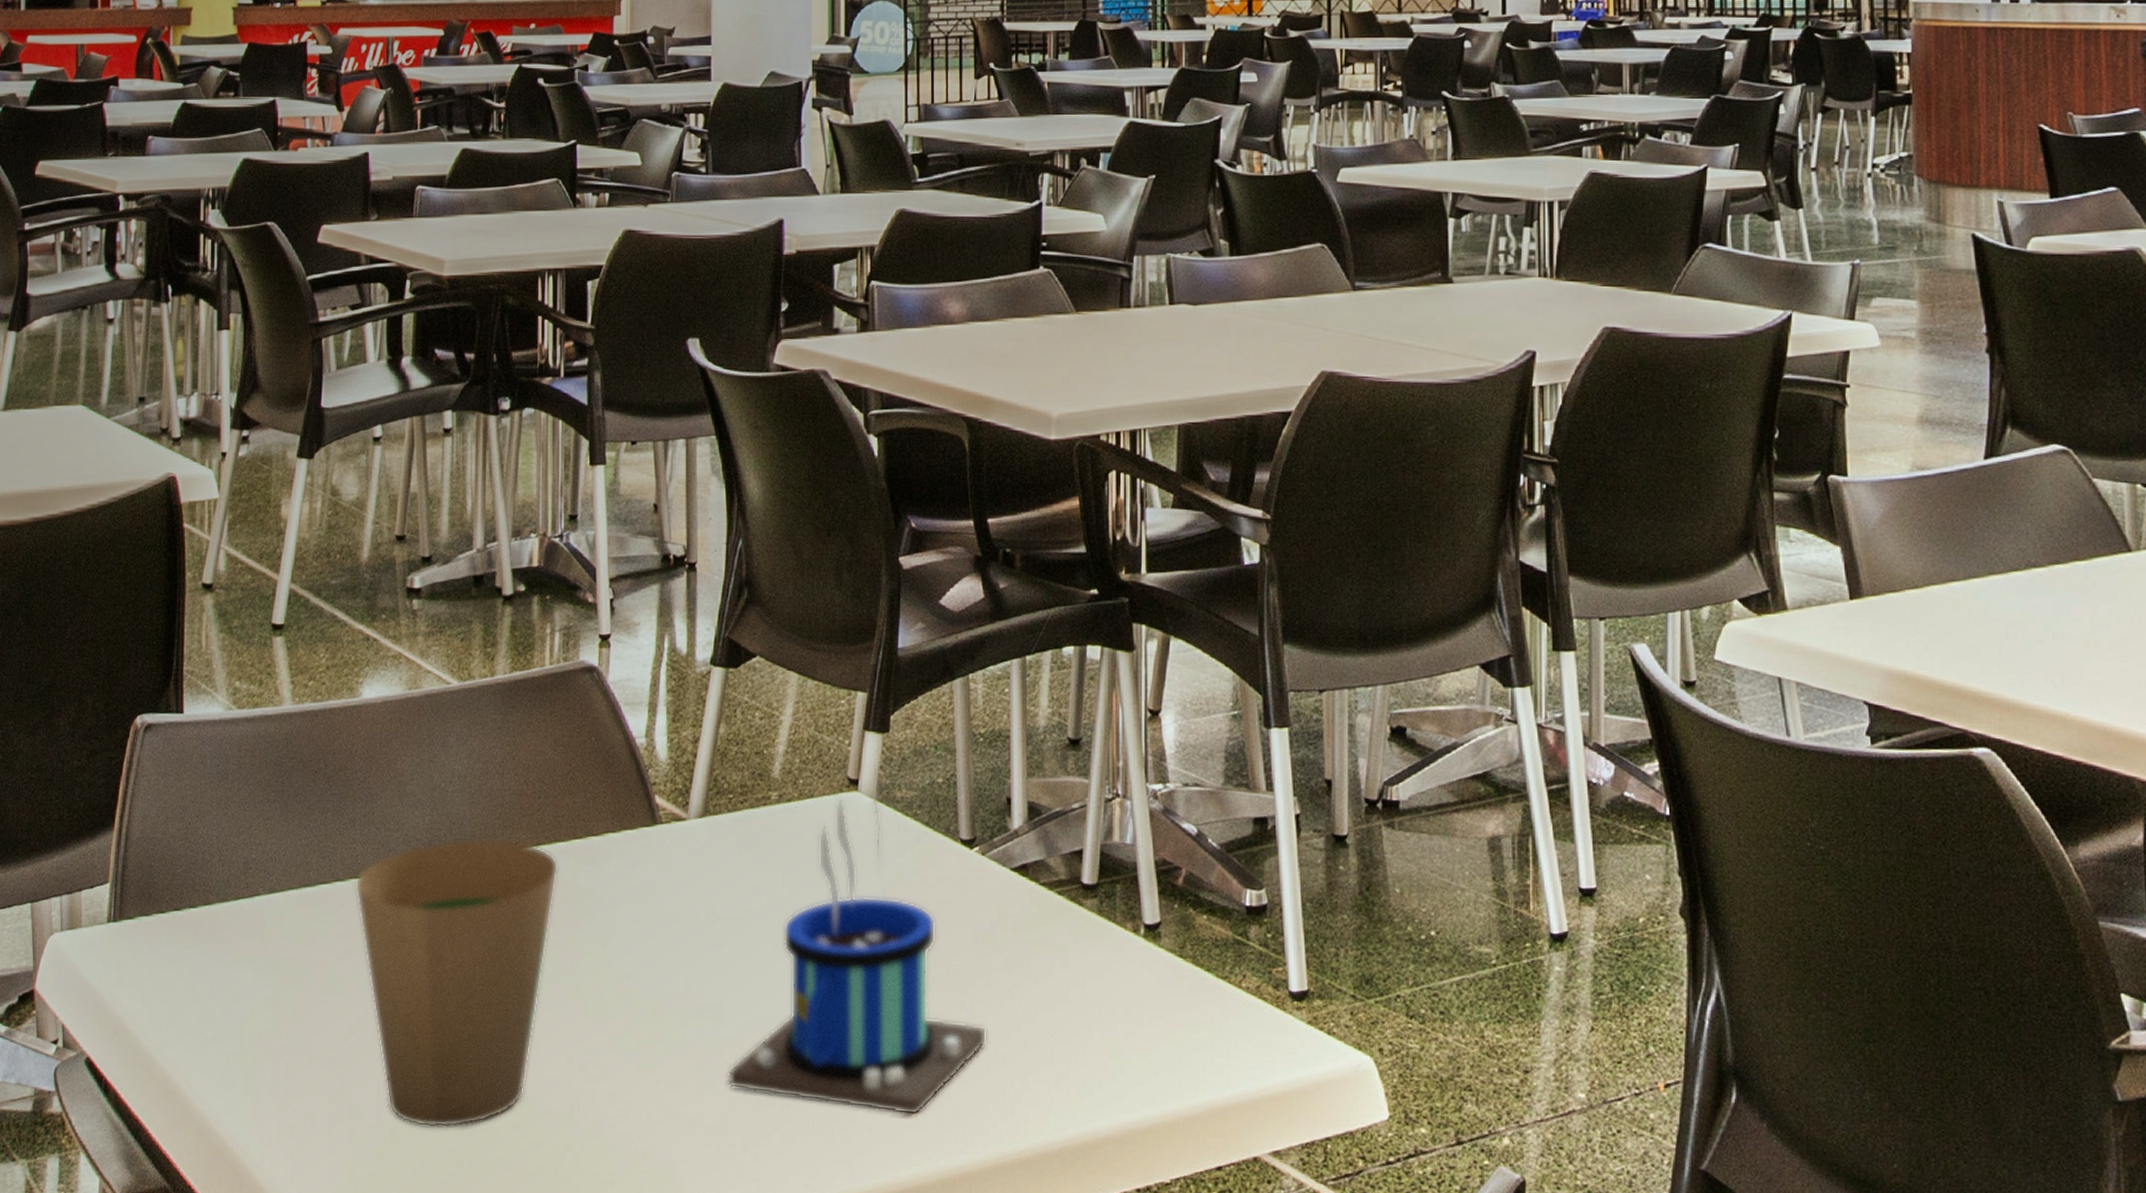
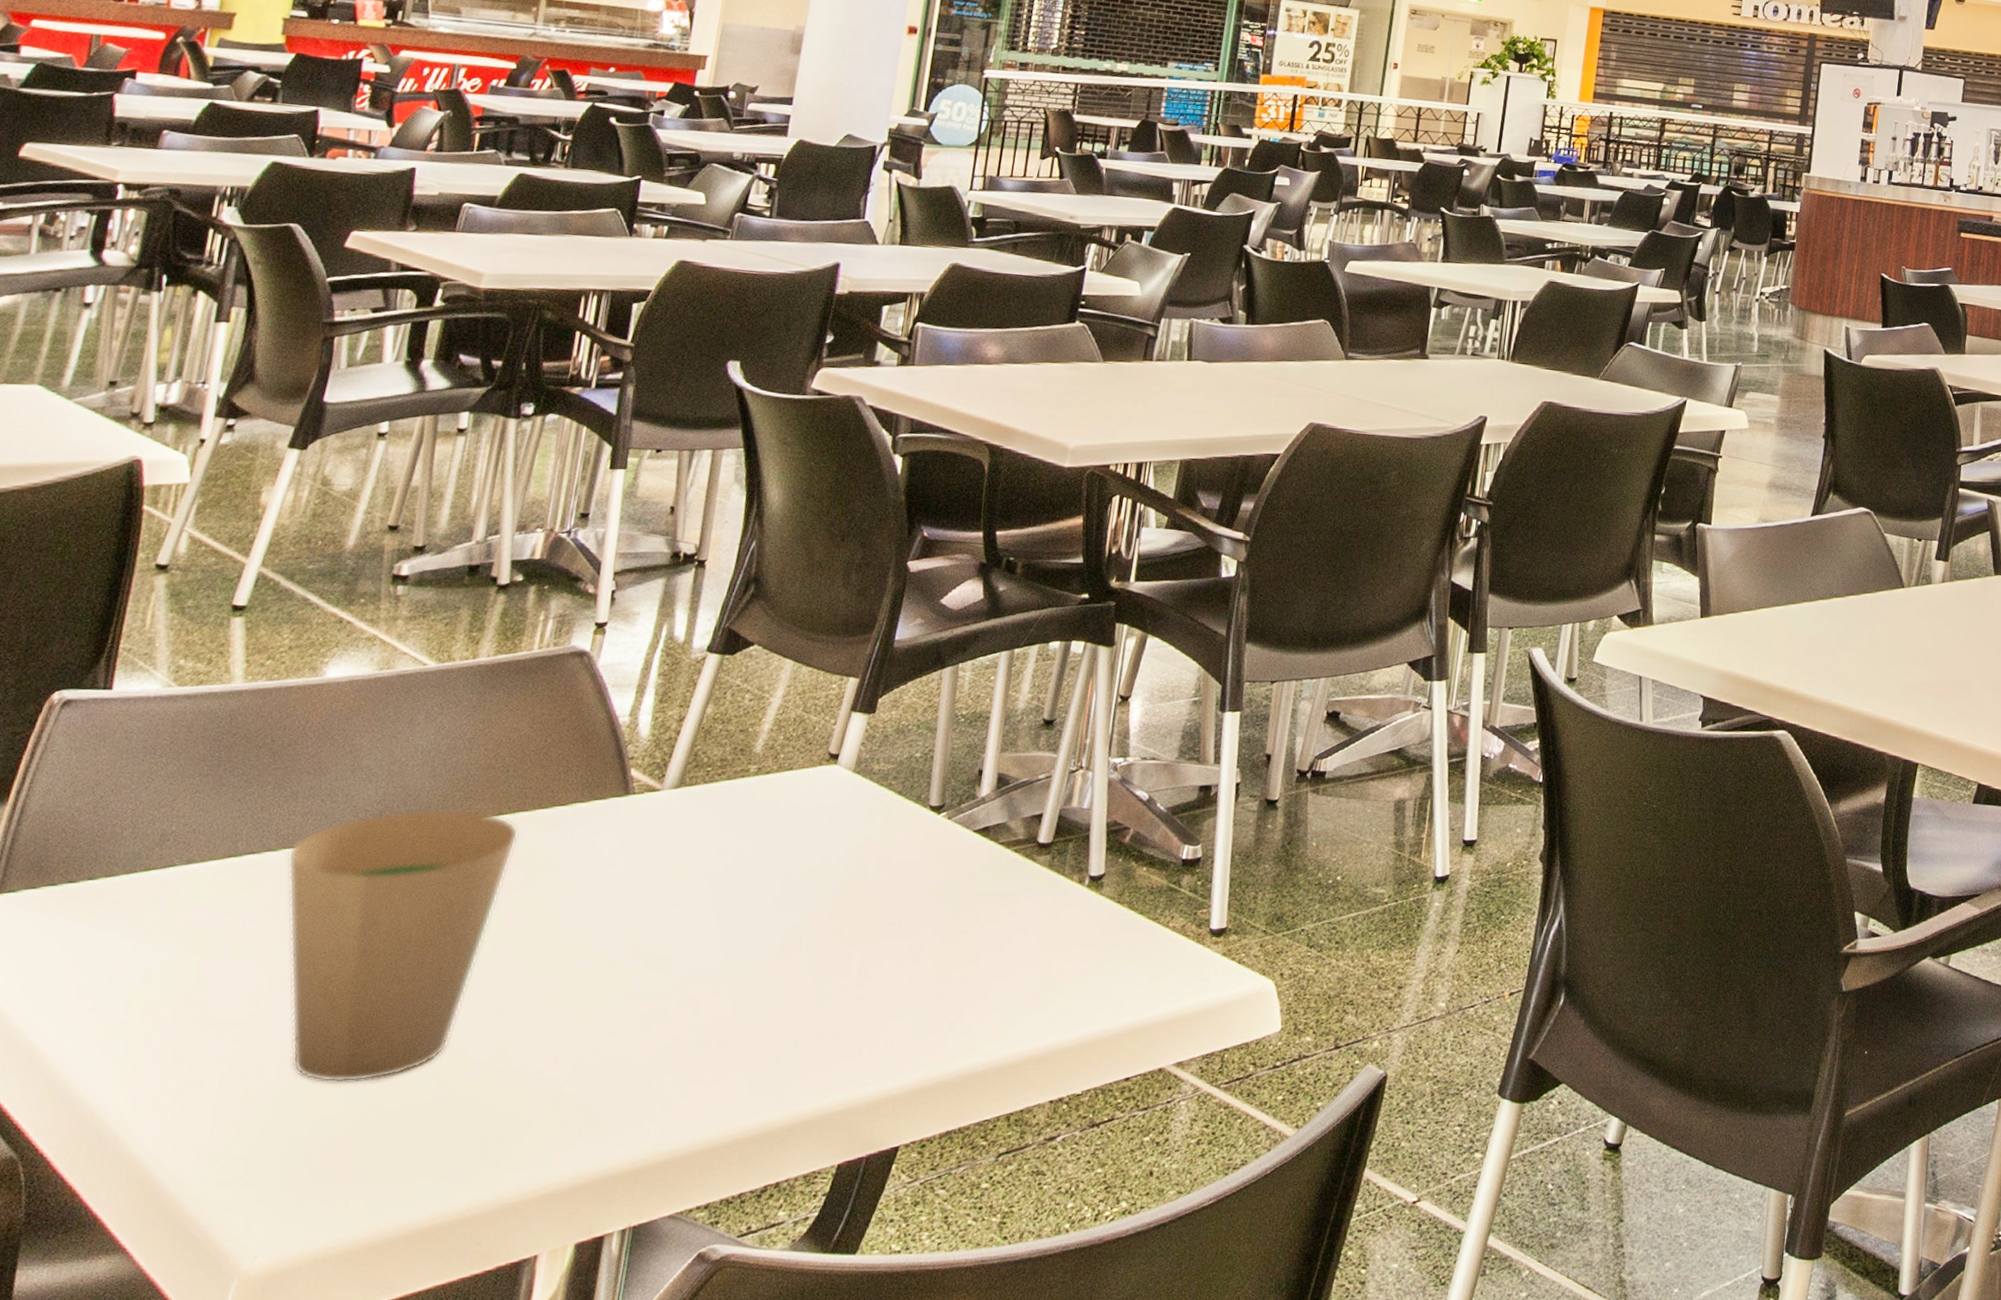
mug: present [728,764,987,1116] -> none [666,741,931,1048]

